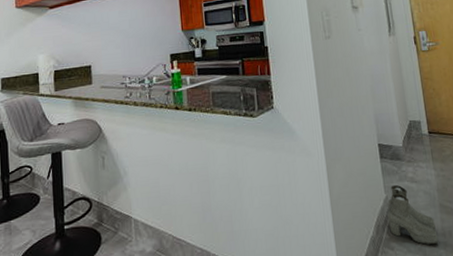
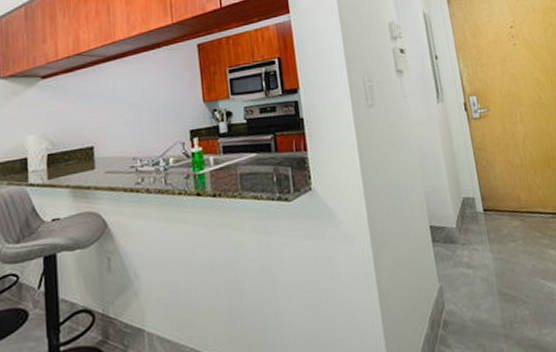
boots: present [387,184,439,245] -> none [442,271,499,340]

